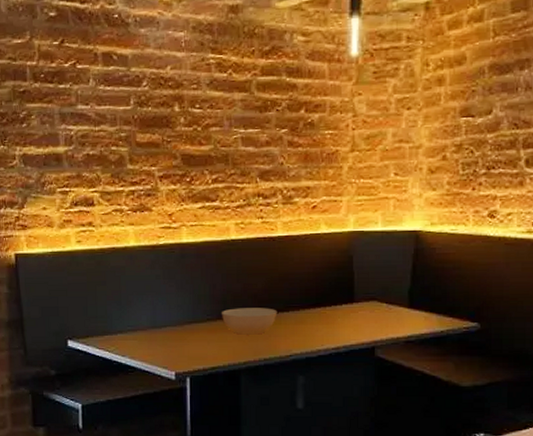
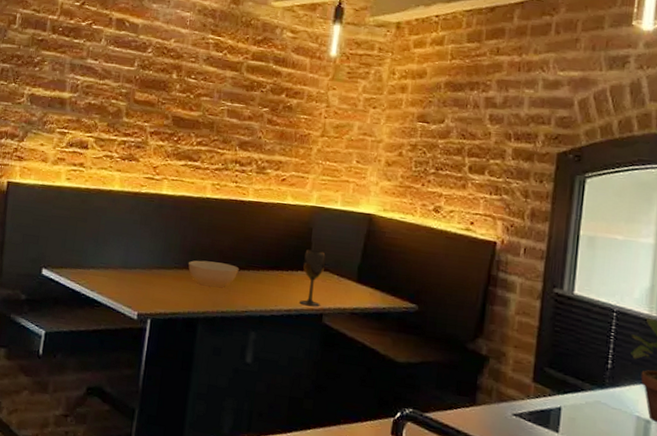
wine glass: none [346,279,372,341] -> present [299,249,326,307]

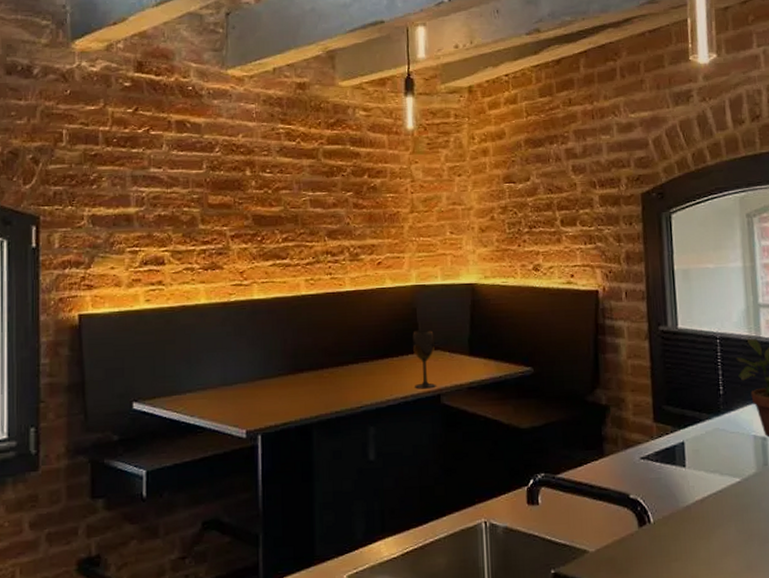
bowl: present [187,260,239,288] -> none [292,360,348,389]

